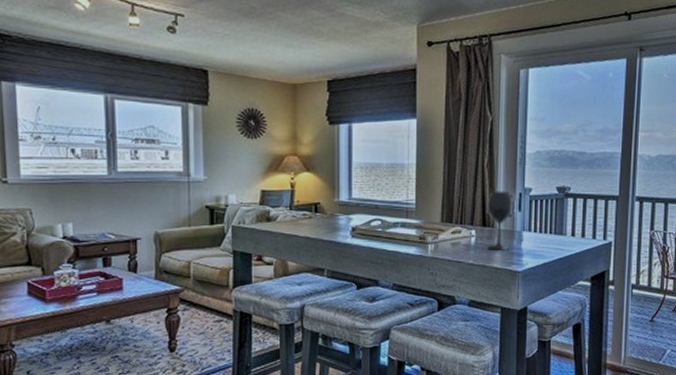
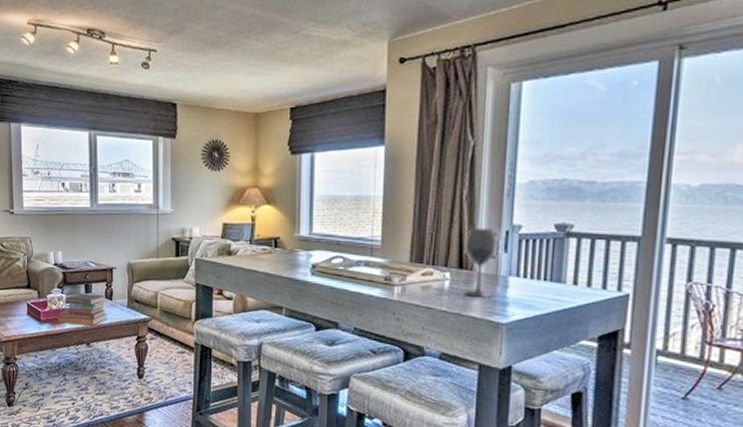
books: none [68,267,131,302] -> present [57,293,107,326]

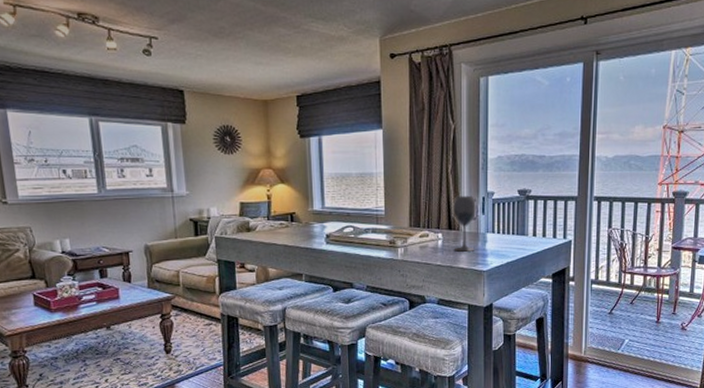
books: present [57,293,107,326] -> none [70,278,127,311]

